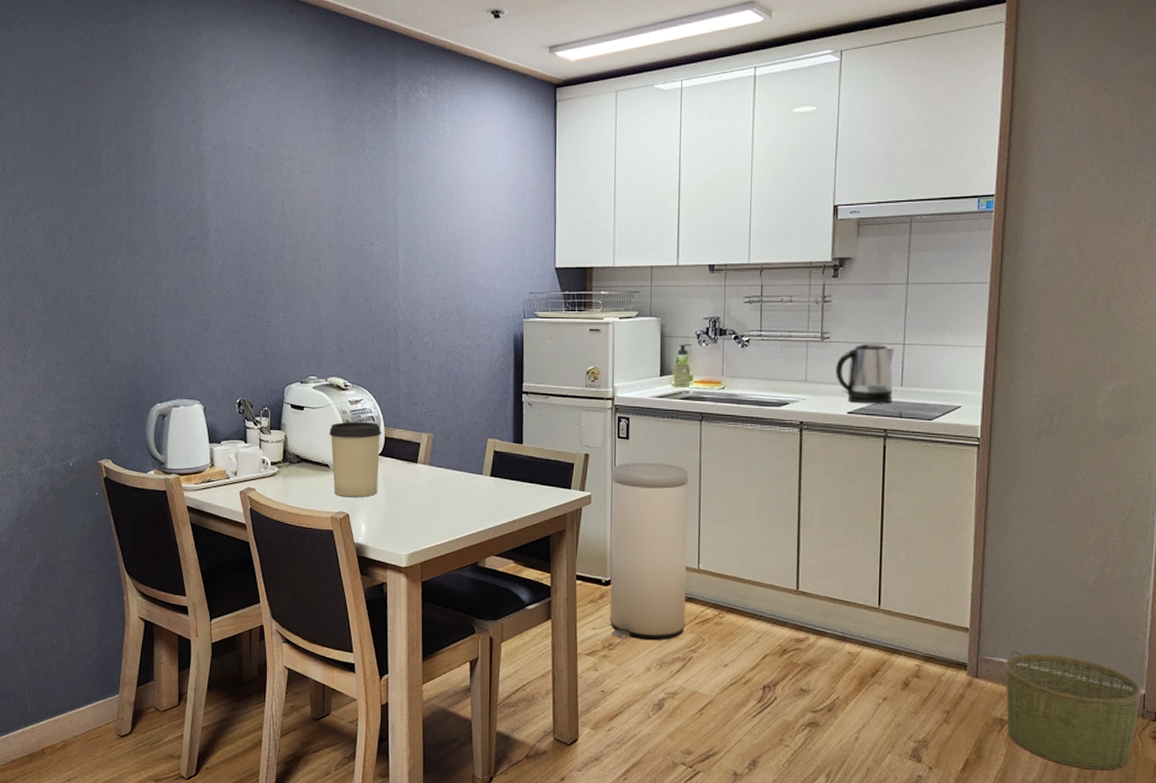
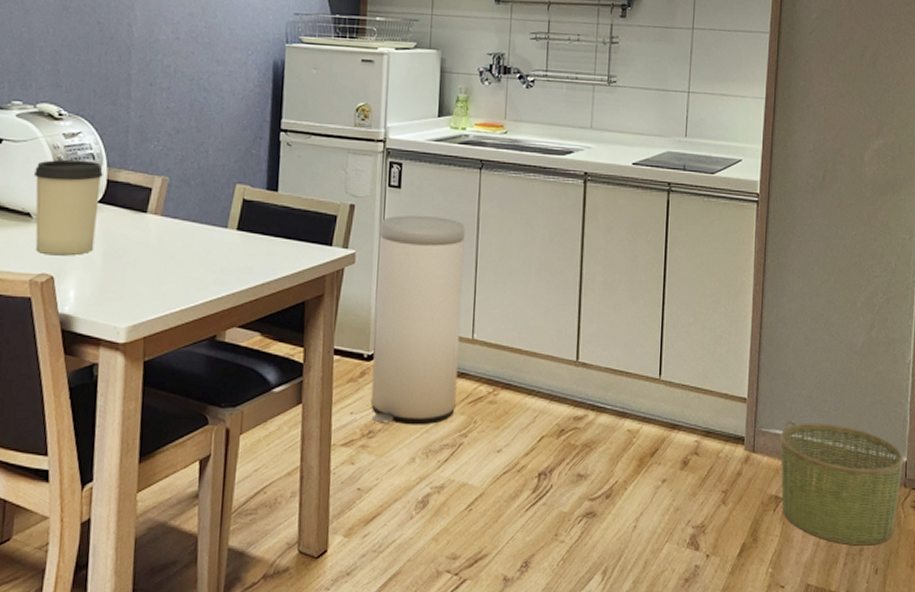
soap dispenser: present [673,344,694,388] -> none [452,81,475,131]
kettle: present [836,343,894,405] -> none [621,89,679,156]

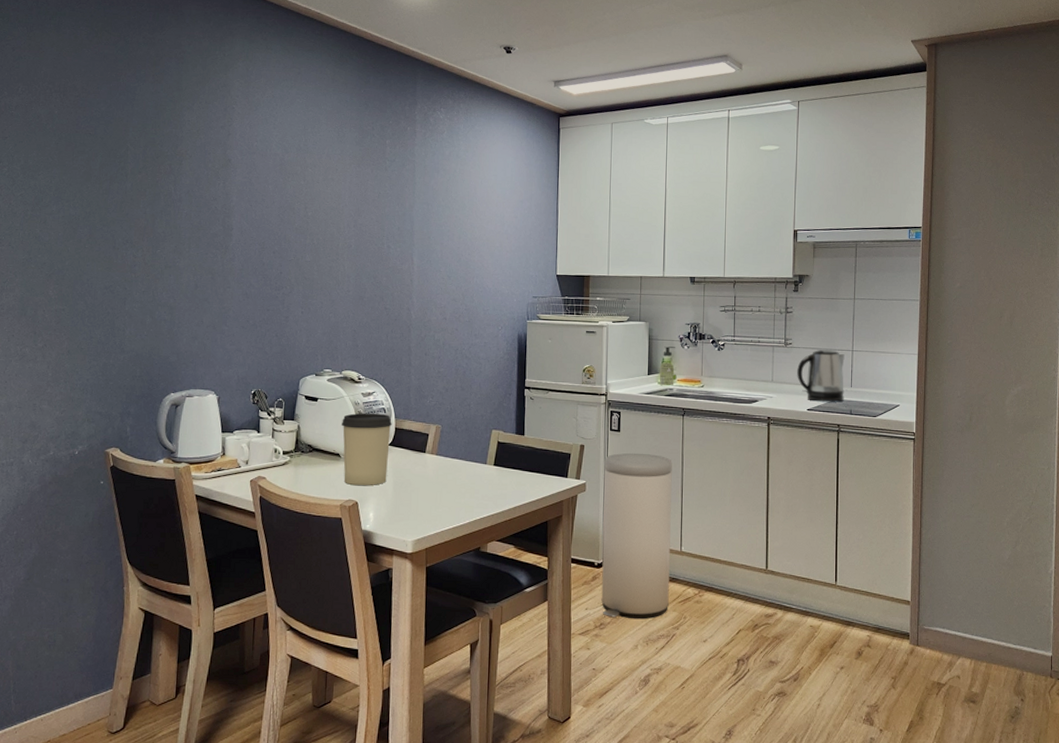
soap dispenser: none [452,81,475,131] -> present [659,346,677,386]
kettle: none [621,89,679,156] -> present [797,349,845,403]
basket: present [779,421,905,546] -> none [939,621,1050,726]

